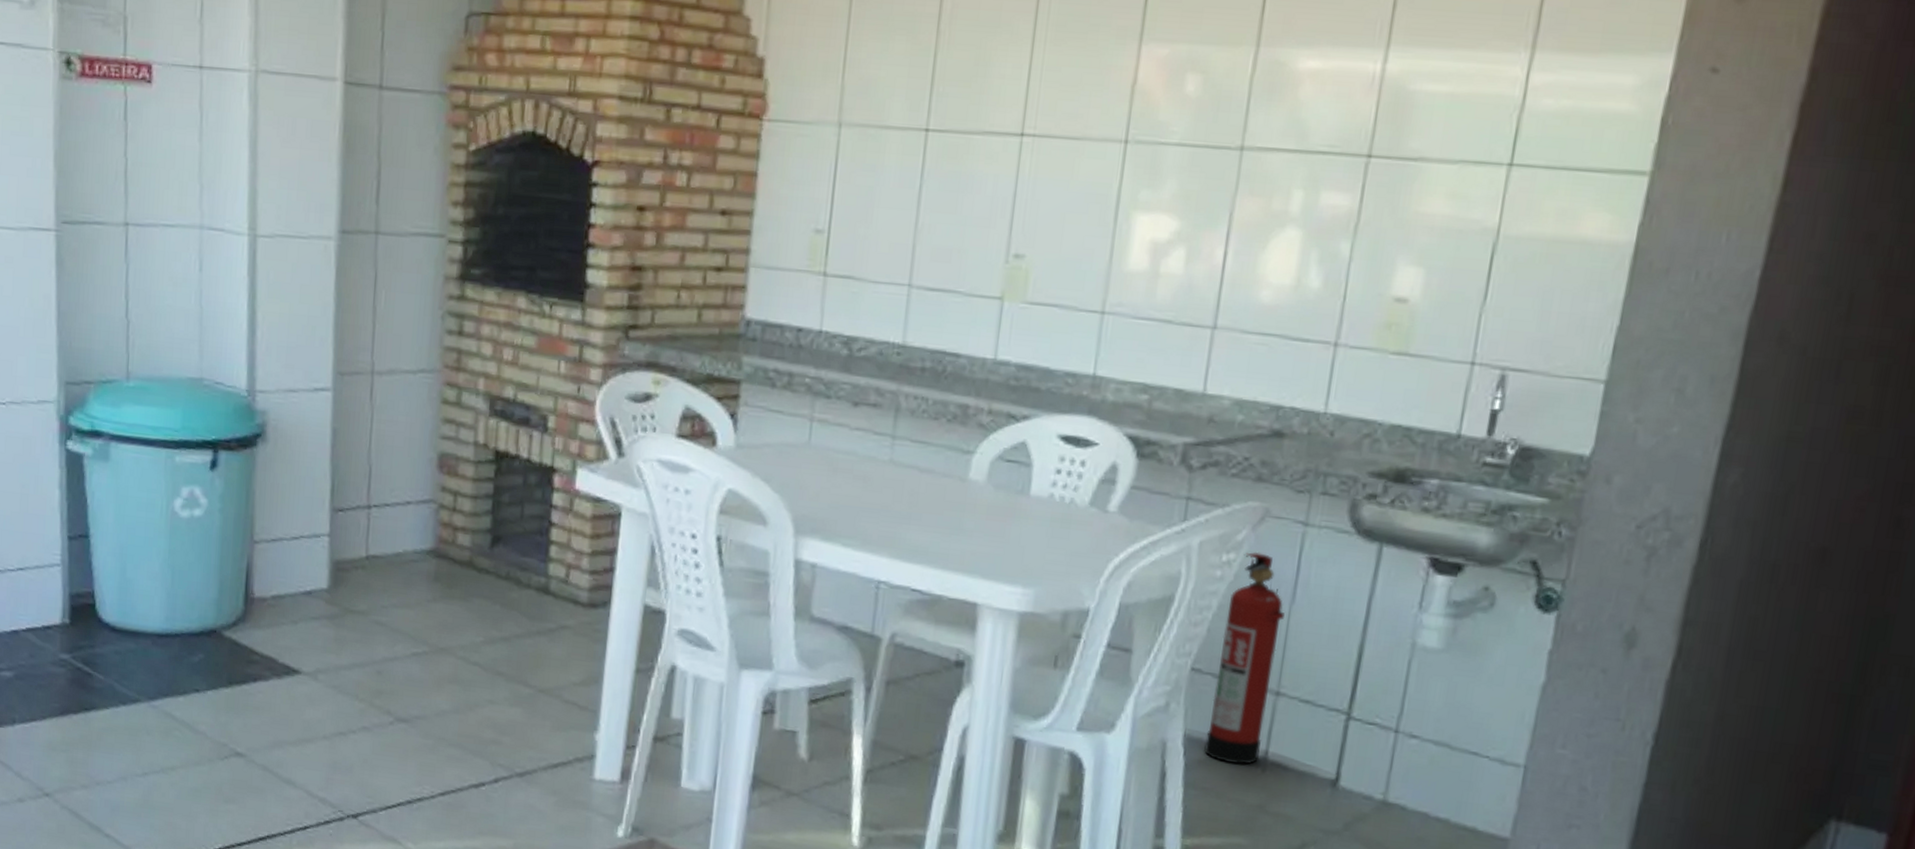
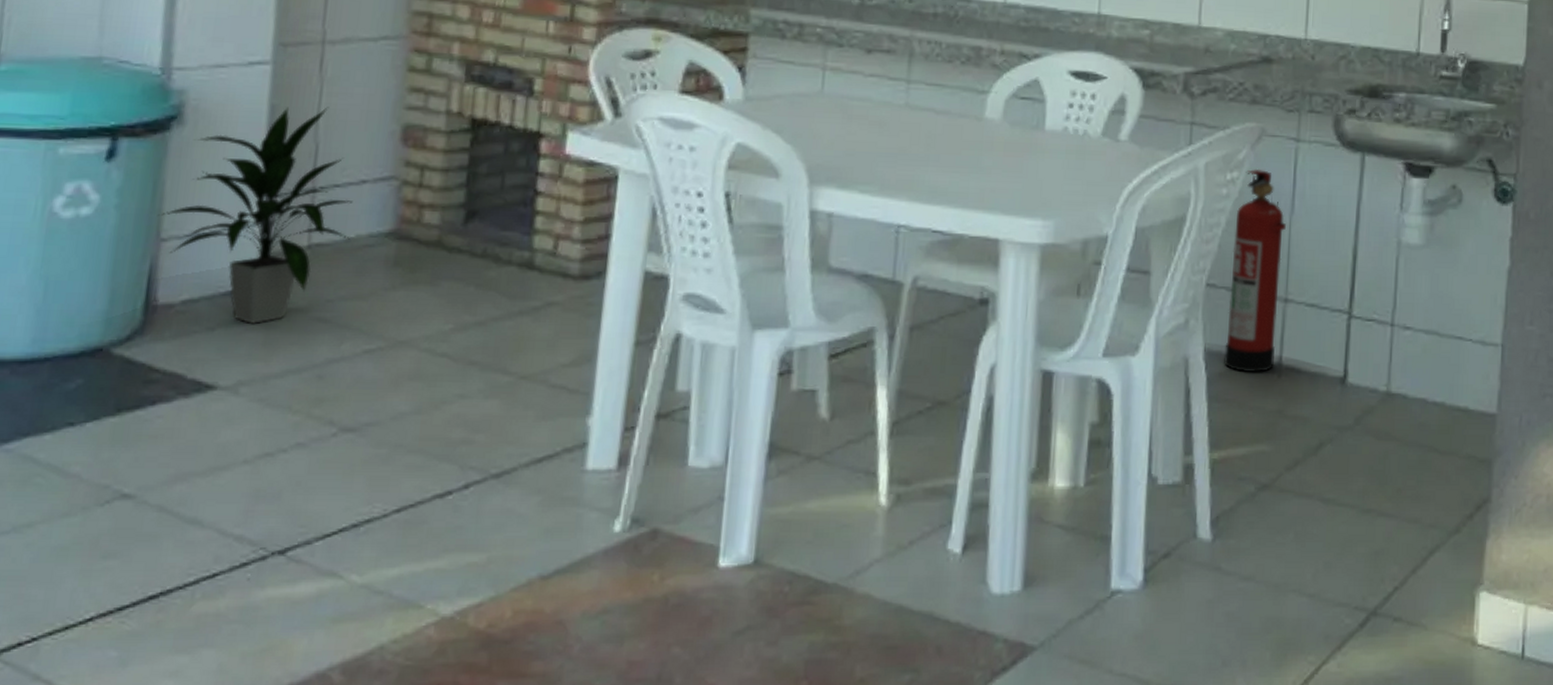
indoor plant: none [251,430,400,622] -> present [158,106,353,325]

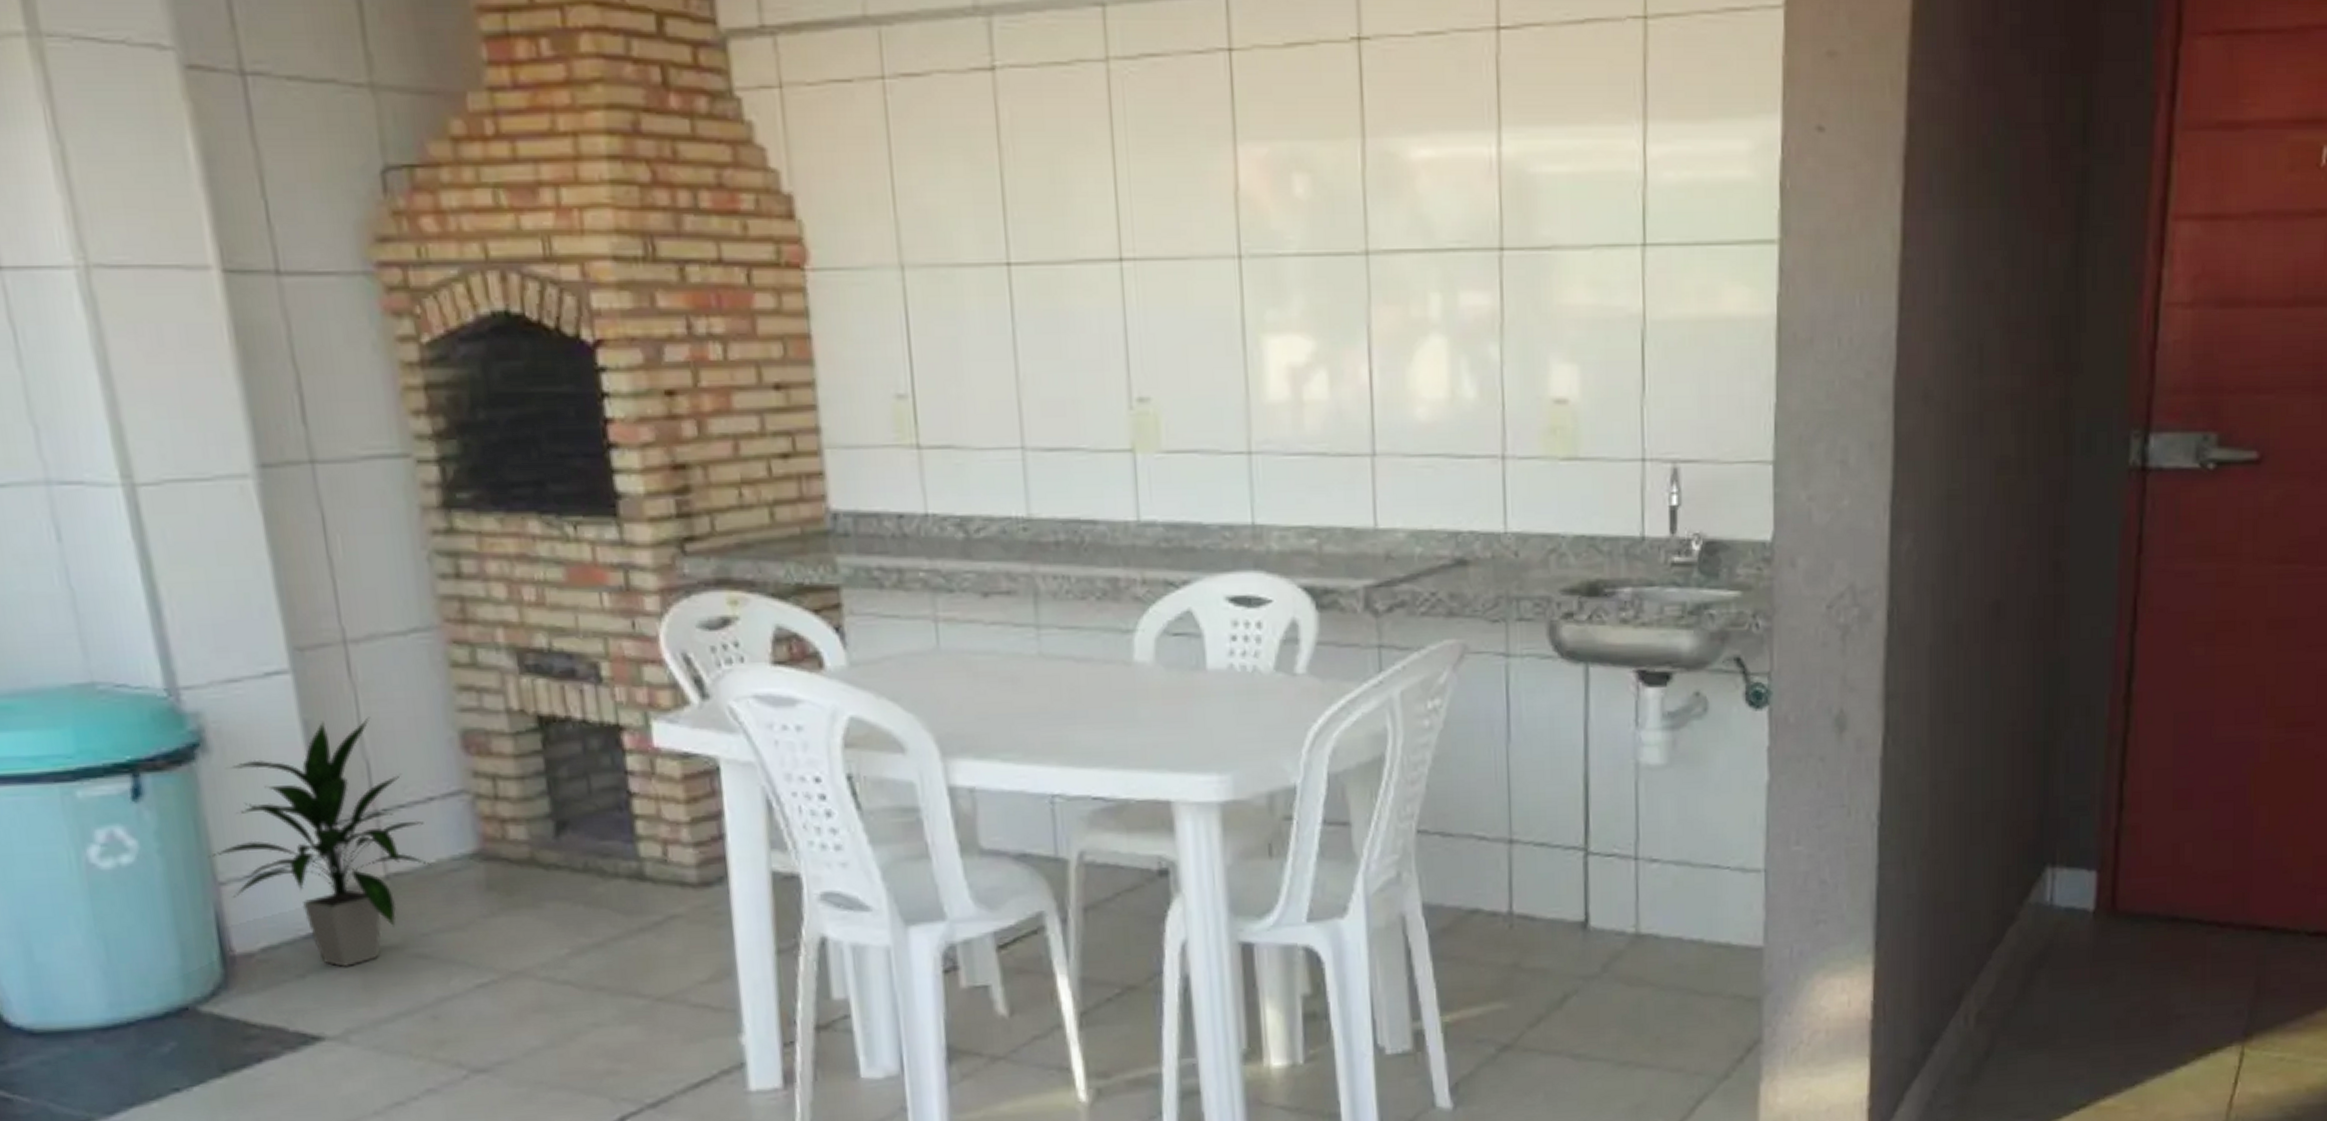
fire extinguisher: present [1224,168,1286,373] -> none [1443,692,1505,926]

